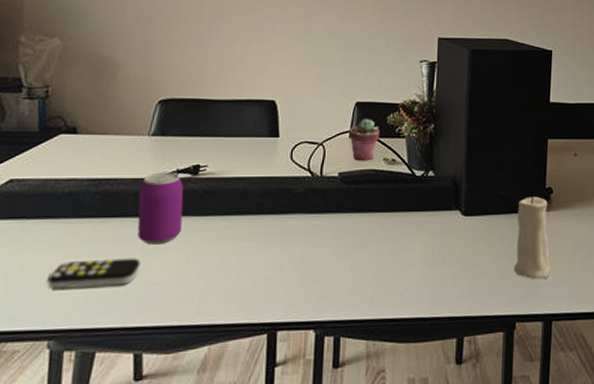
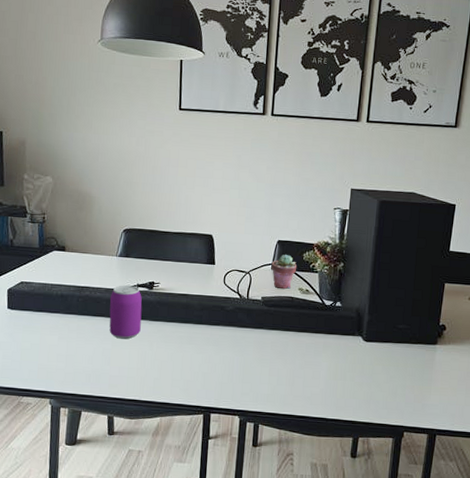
remote control: present [47,257,141,289] -> none [48,345,112,366]
candle: present [514,193,551,280] -> none [406,328,441,401]

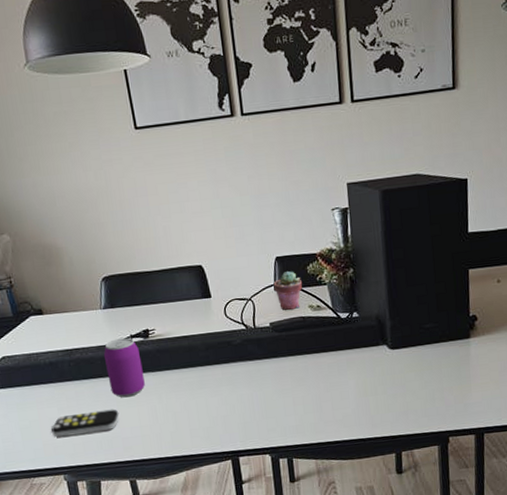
remote control: none [48,345,112,366] -> present [51,409,120,438]

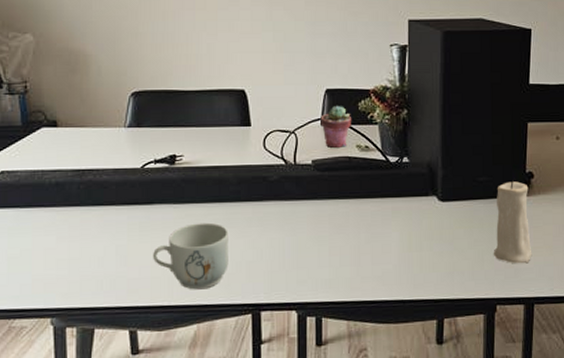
remote control: present [51,409,120,438] -> none [45,243,128,272]
beverage can: present [103,337,145,398] -> none [120,162,163,231]
mug: none [140,385,207,444] -> present [153,222,229,290]
candle: none [442,321,480,399] -> present [494,177,532,264]

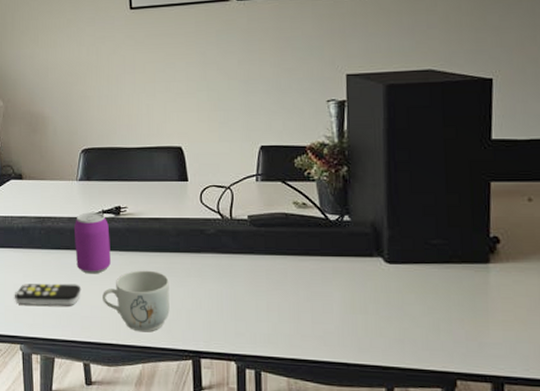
remote control: none [45,243,128,272] -> present [15,283,82,306]
beverage can: none [120,162,163,231] -> present [73,212,111,274]
potted succulent: present [320,106,351,148] -> none [256,162,287,204]
candle: present [494,177,532,264] -> none [452,242,501,338]

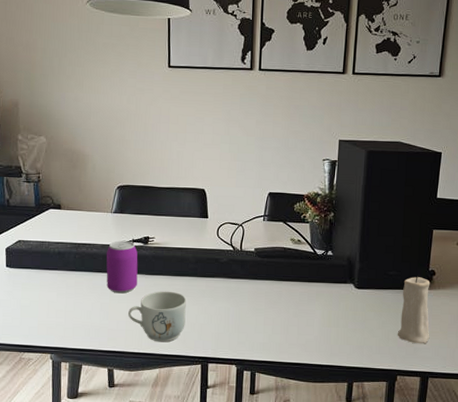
remote control: present [15,283,82,306] -> none [48,301,110,320]
candle: none [452,242,501,338] -> present [398,274,430,344]

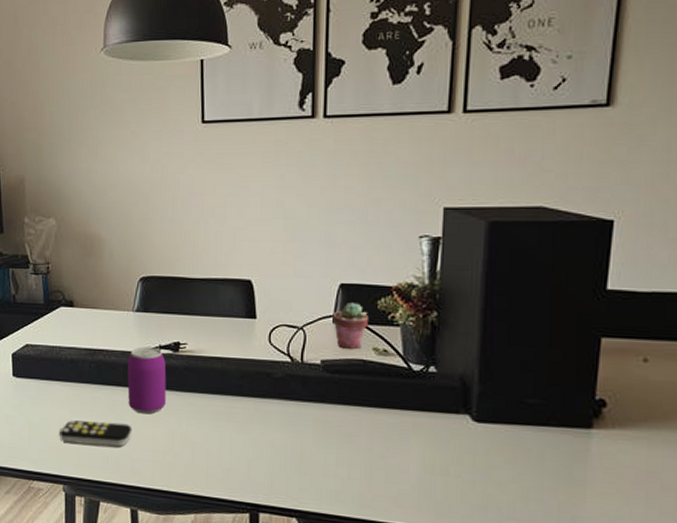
remote control: none [48,301,110,320] -> present [60,420,133,446]
mug: present [128,291,186,343] -> none [155,413,229,481]
potted succulent: none [263,206,288,240] -> present [332,303,368,349]
candle: present [398,274,430,344] -> none [544,404,599,512]

